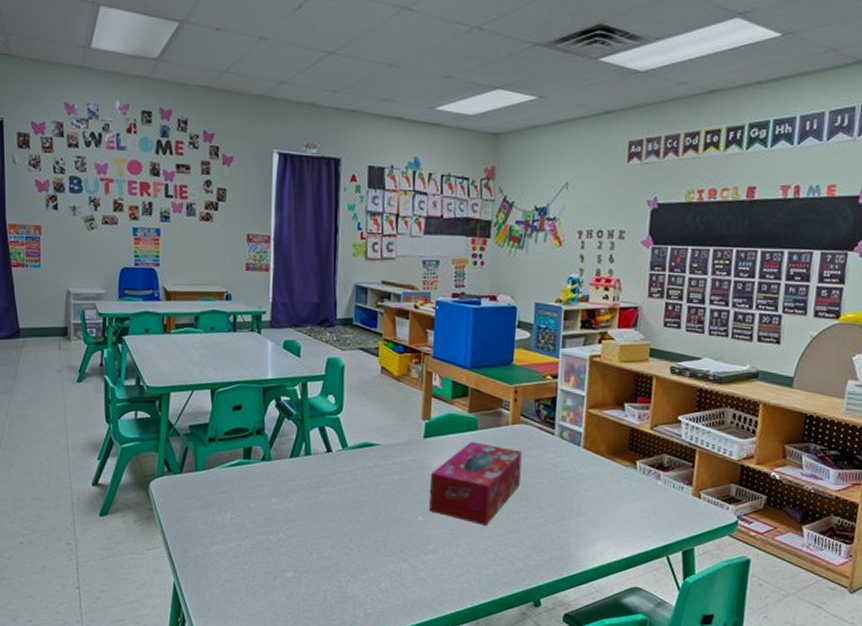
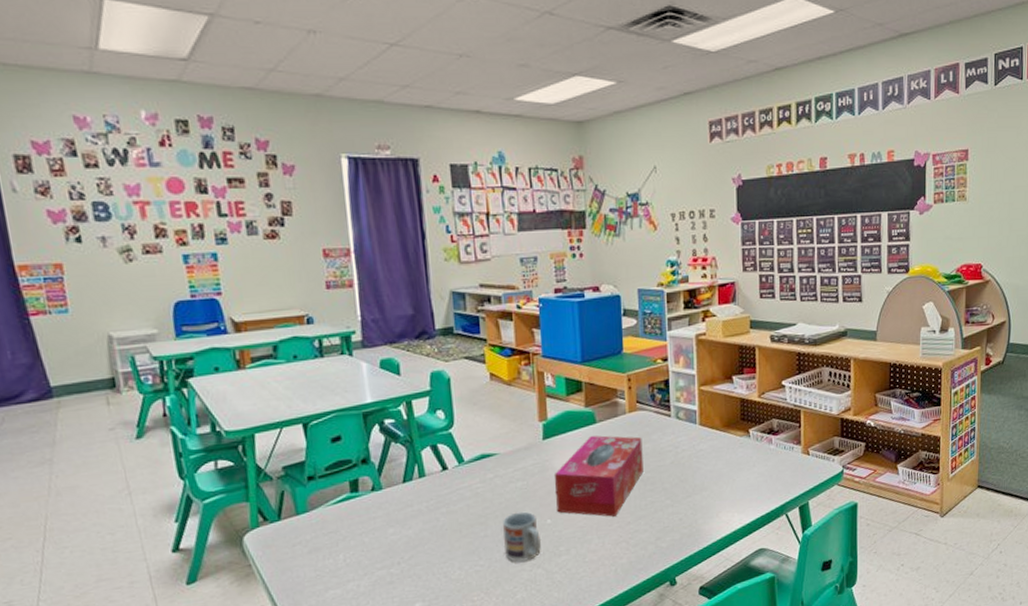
cup: none [374,503,411,553] -> present [503,511,542,562]

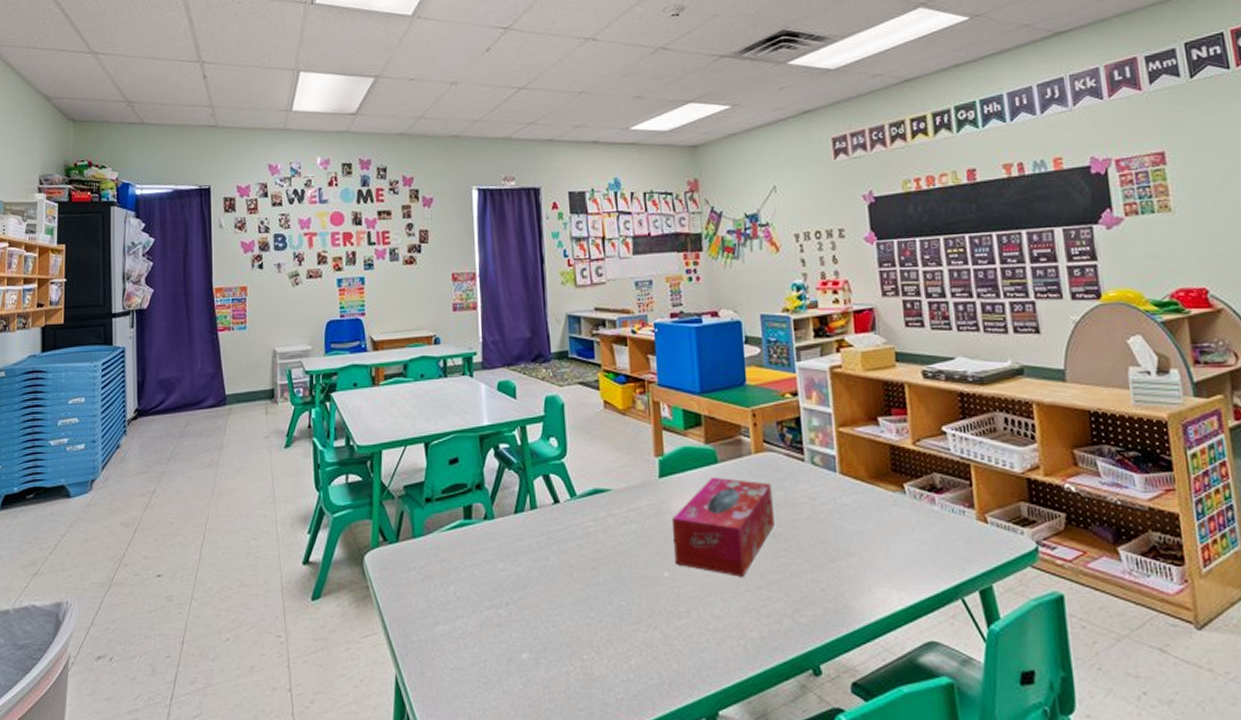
cup: present [503,511,542,562] -> none [616,559,659,619]

